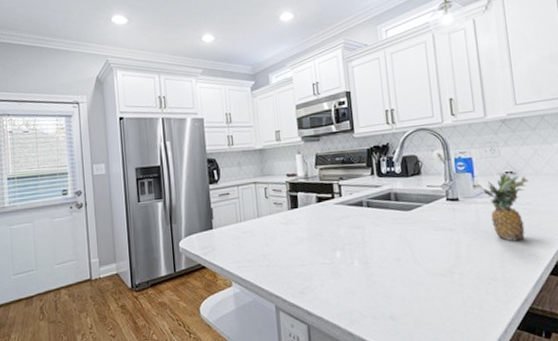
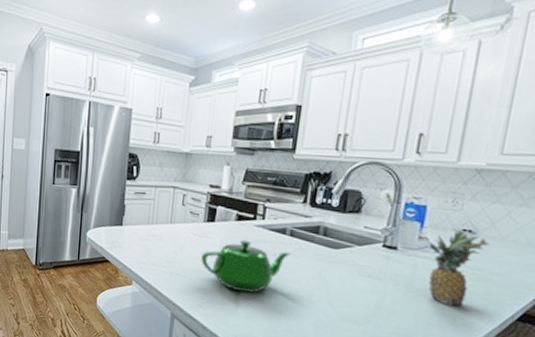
teapot: none [293,219,372,270] -> present [201,239,291,293]

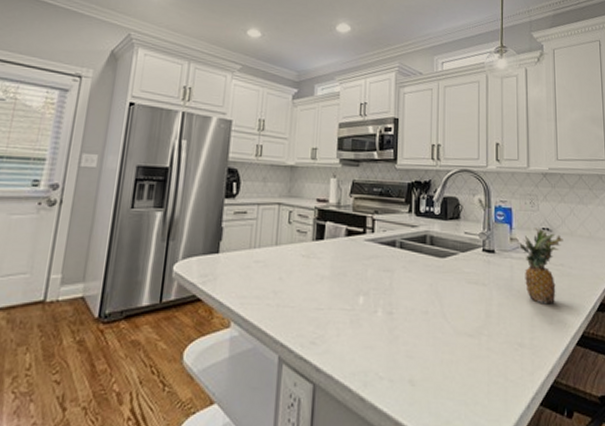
teapot: present [201,239,291,293] -> none [311,257,403,319]

